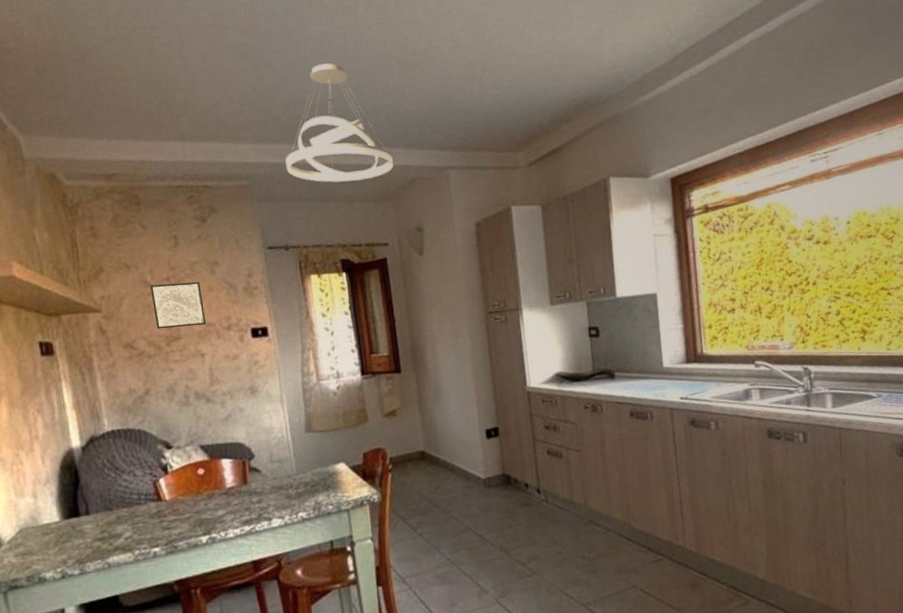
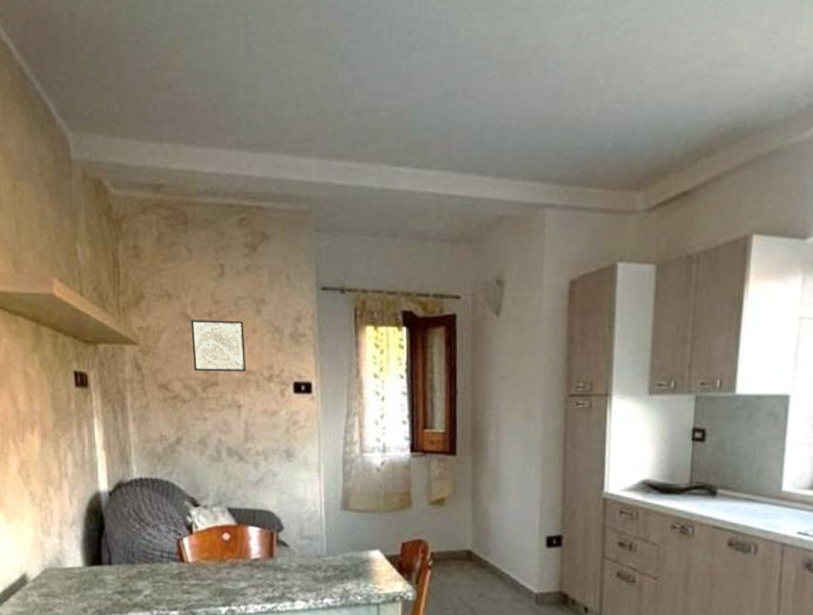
pendant light: present [285,63,393,183] -> none [352,60,479,214]

